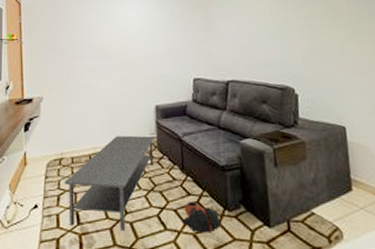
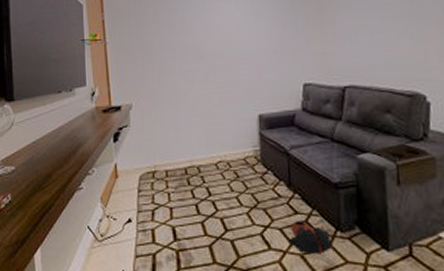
coffee table: present [64,135,155,231] -> none [158,147,258,248]

